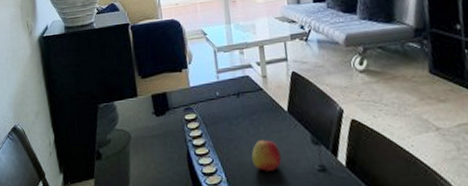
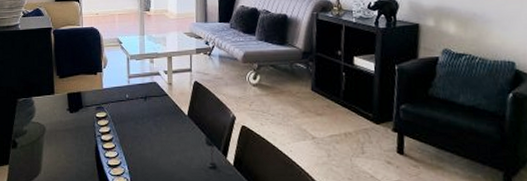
apple: present [251,140,282,171] -> none [152,139,179,166]

